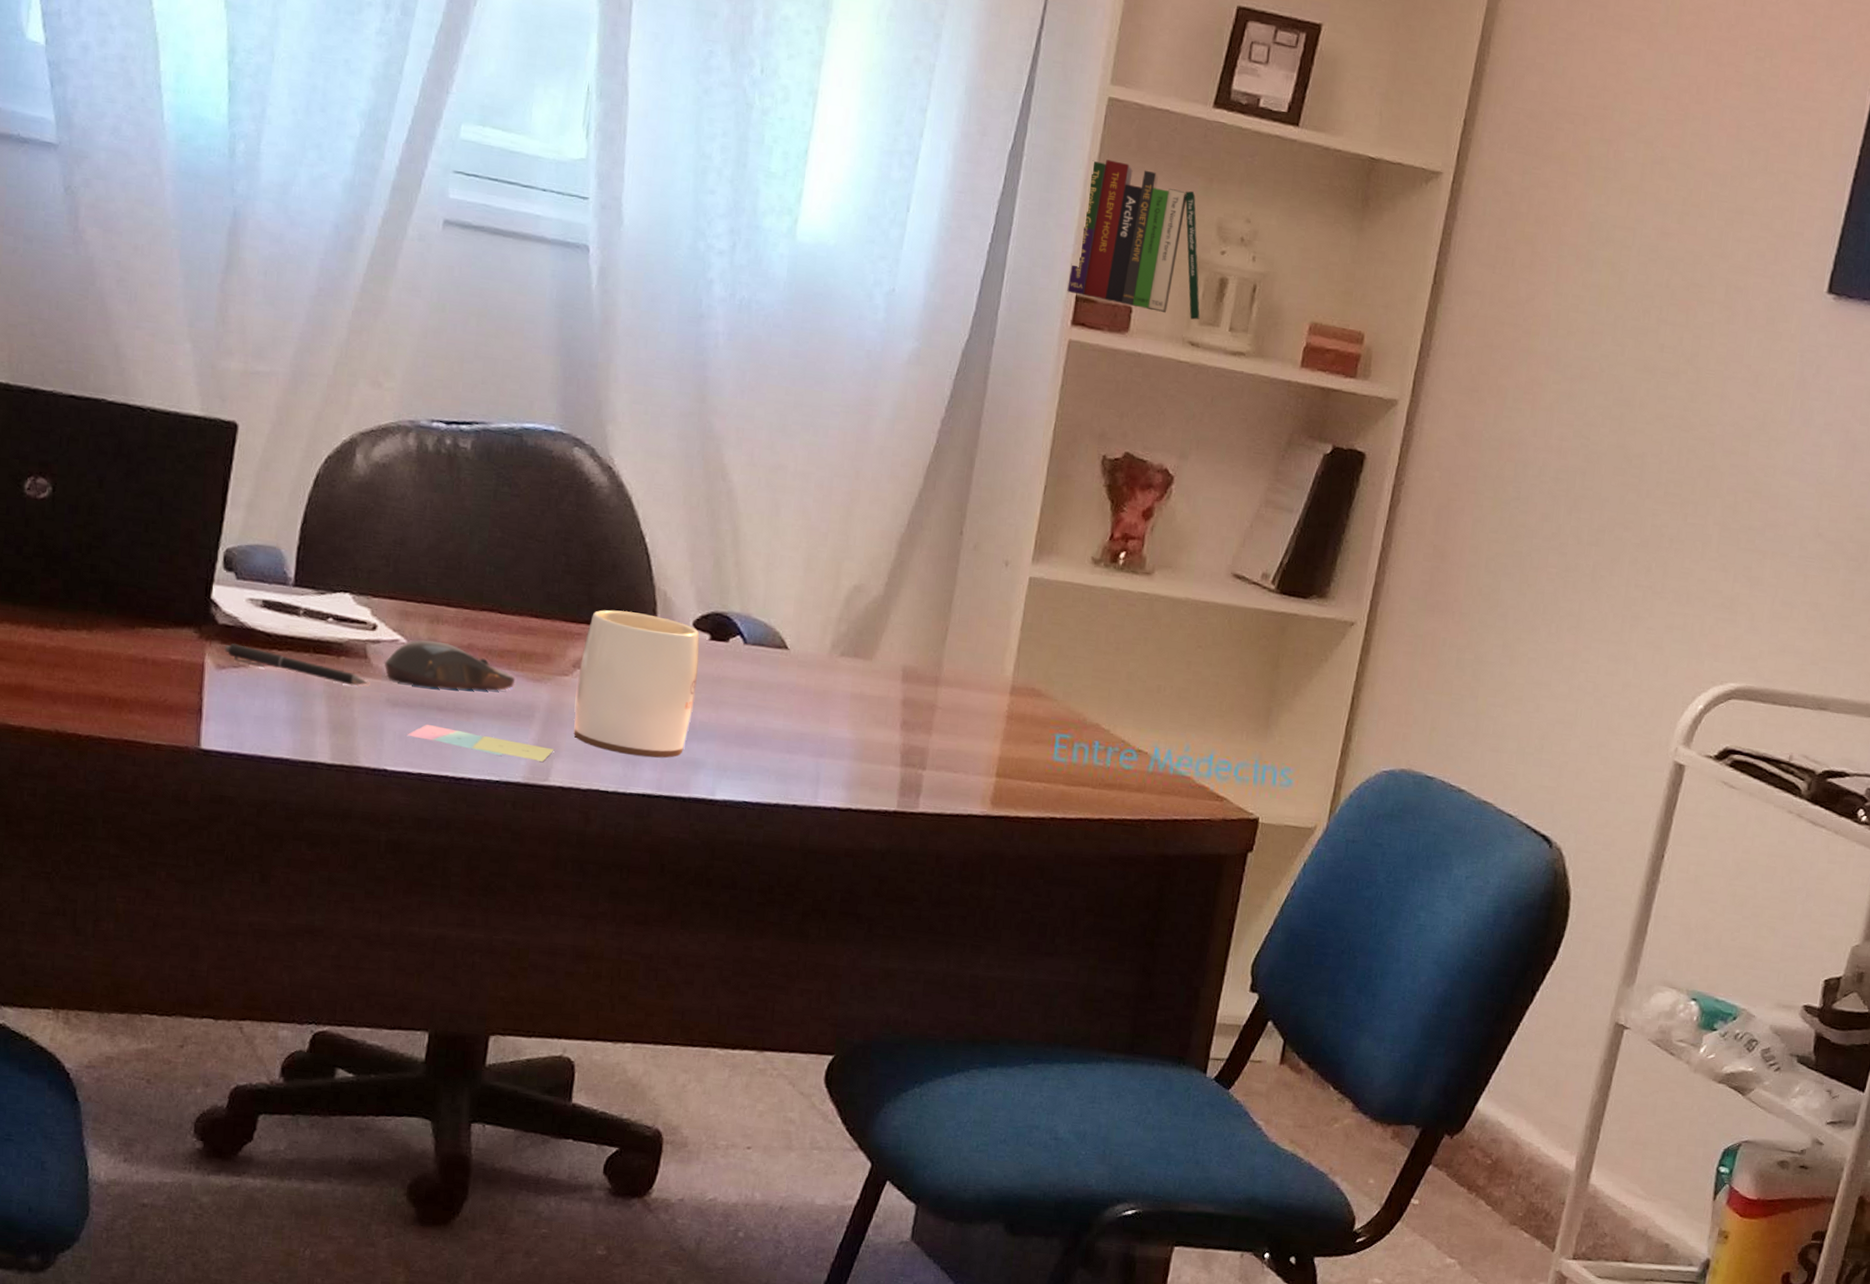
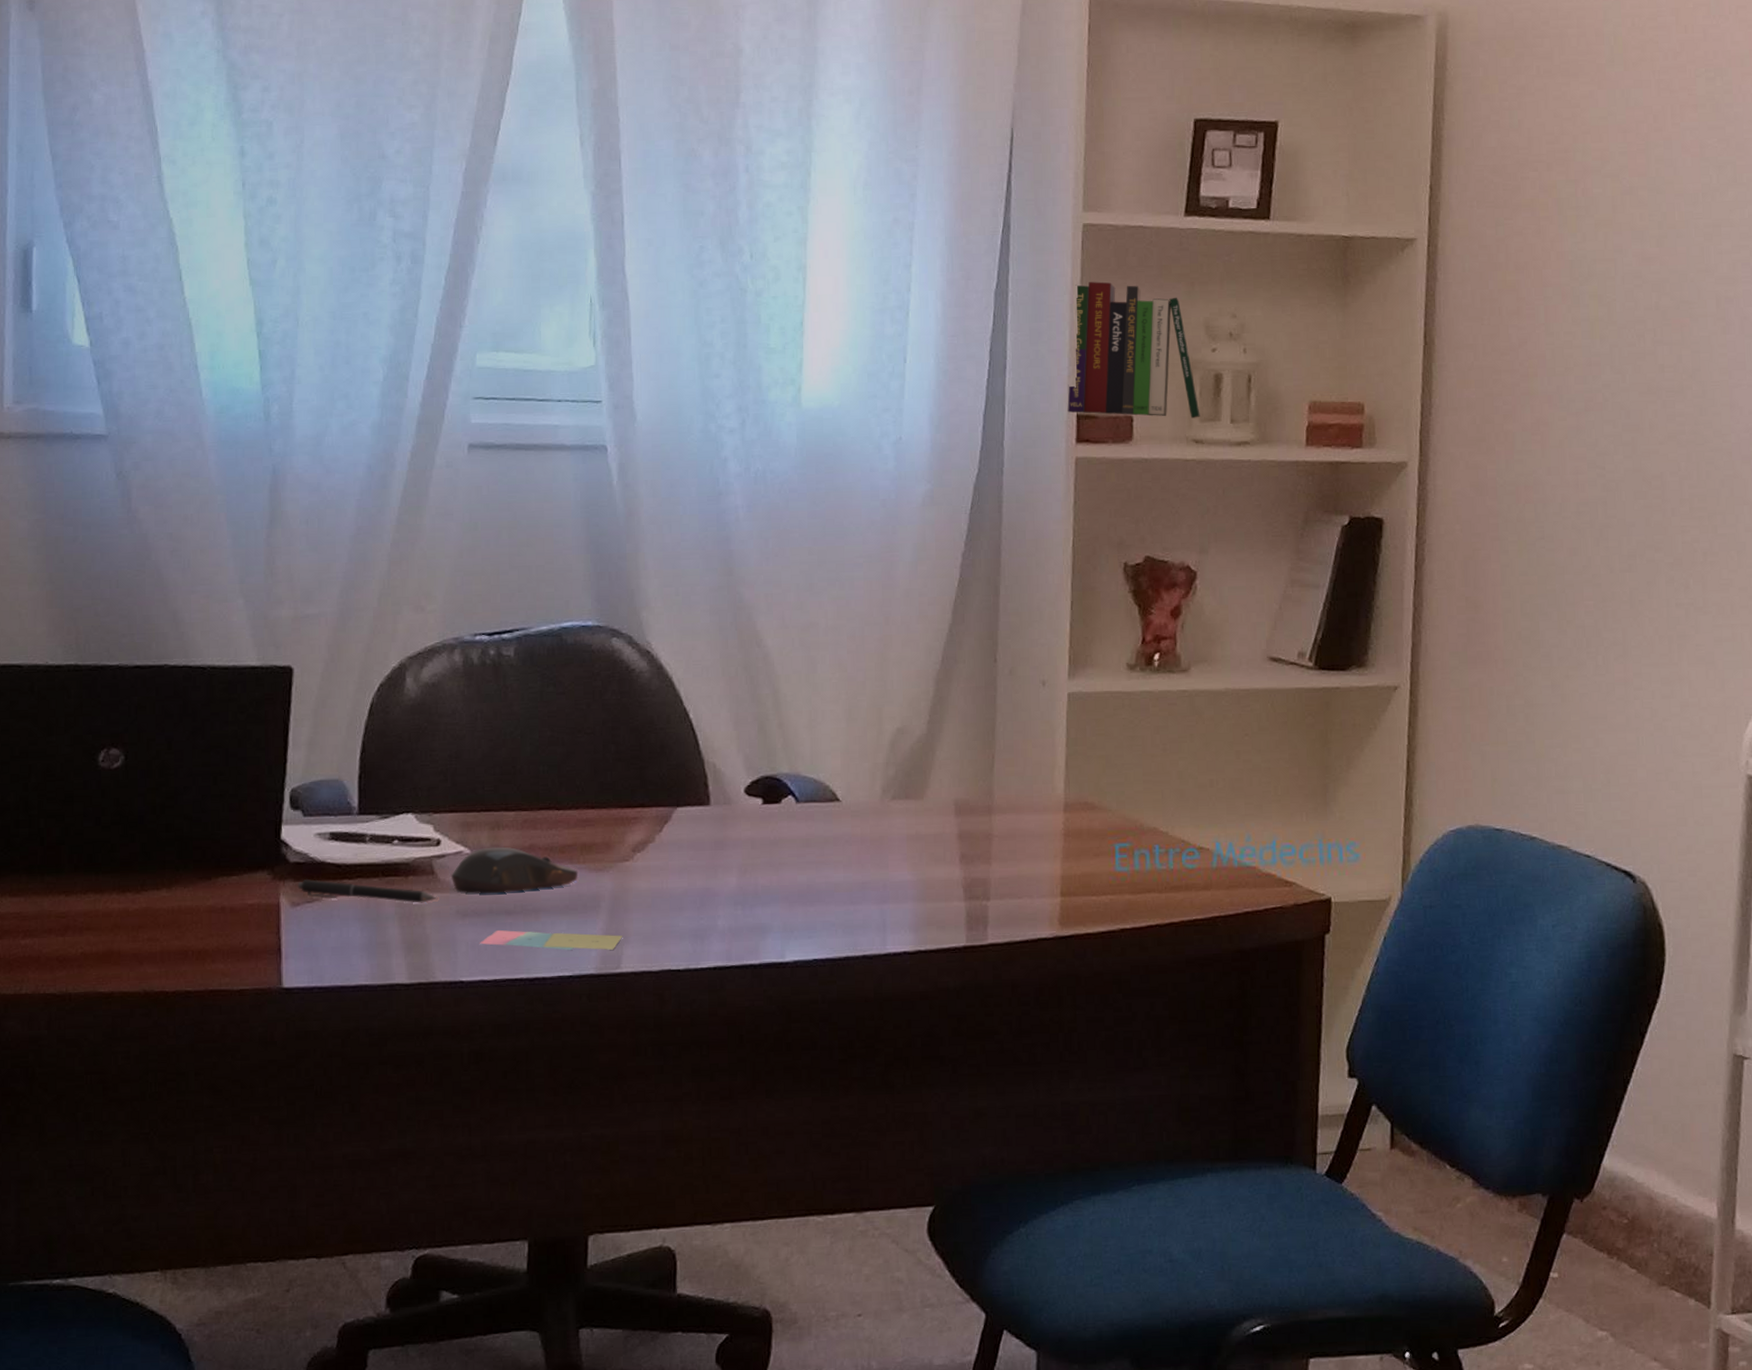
mug: present [573,610,700,759] -> none [639,788,755,931]

